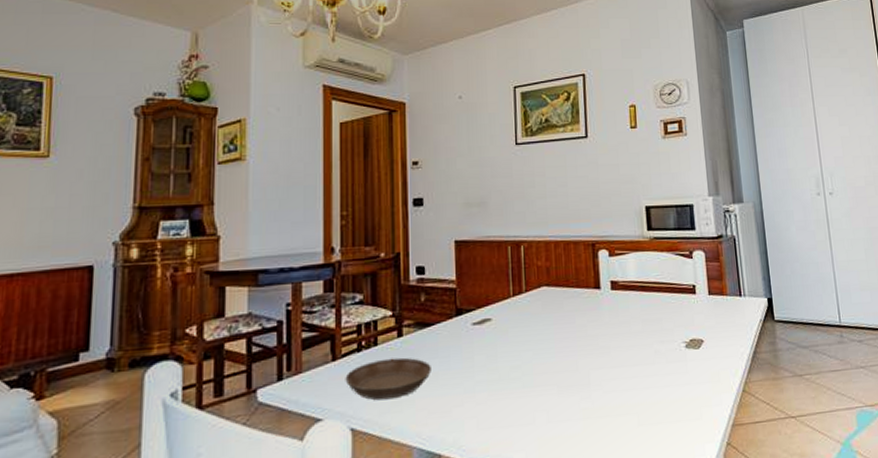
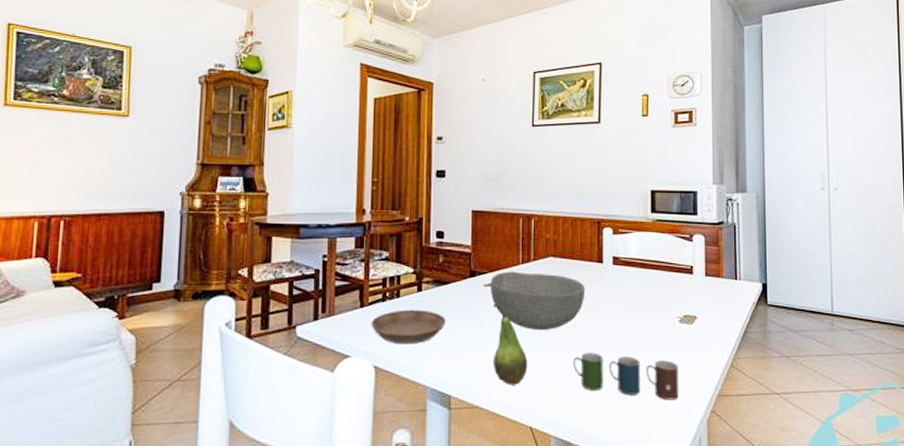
bowl: none [479,305,584,370] -> present [490,271,586,330]
fruit: none [484,344,526,436] -> present [492,304,528,385]
cup: none [576,389,692,436] -> present [574,352,679,400]

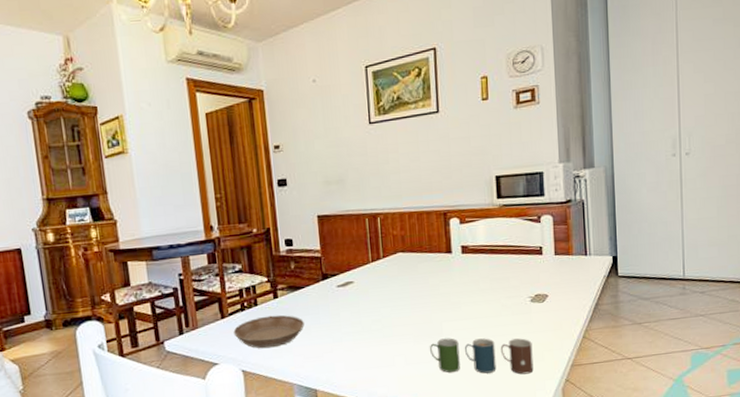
bowl: present [490,271,586,330] -> none [342,269,437,323]
fruit: present [492,304,528,385] -> none [348,303,387,375]

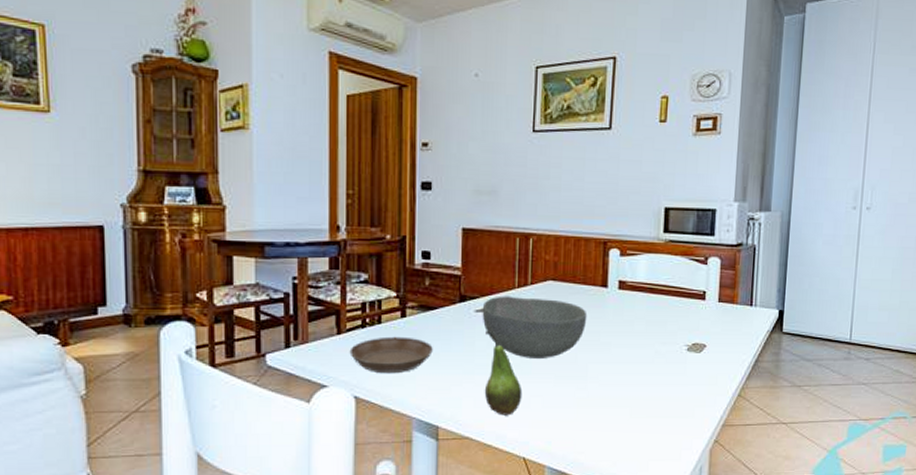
bowl: none [342,269,437,323] -> present [482,296,588,358]
fruit: none [348,303,387,375] -> present [484,331,523,416]
cup: present [430,338,534,375] -> none [571,382,683,430]

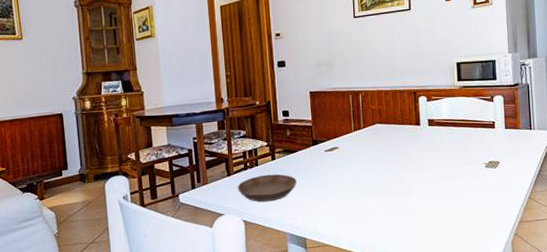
bowl: present [482,296,588,358] -> none [329,137,408,183]
fruit: present [484,331,523,416] -> none [334,165,365,227]

